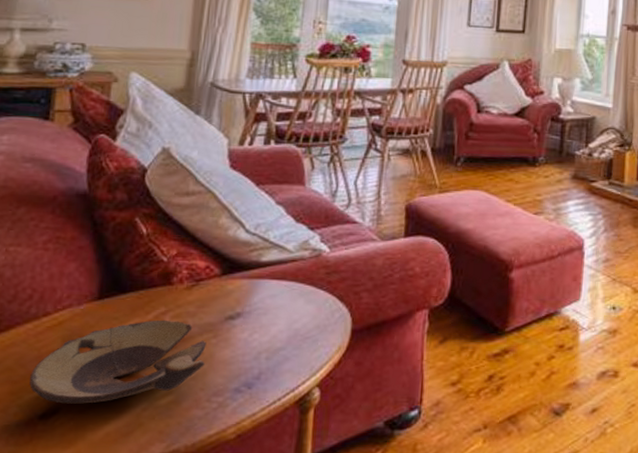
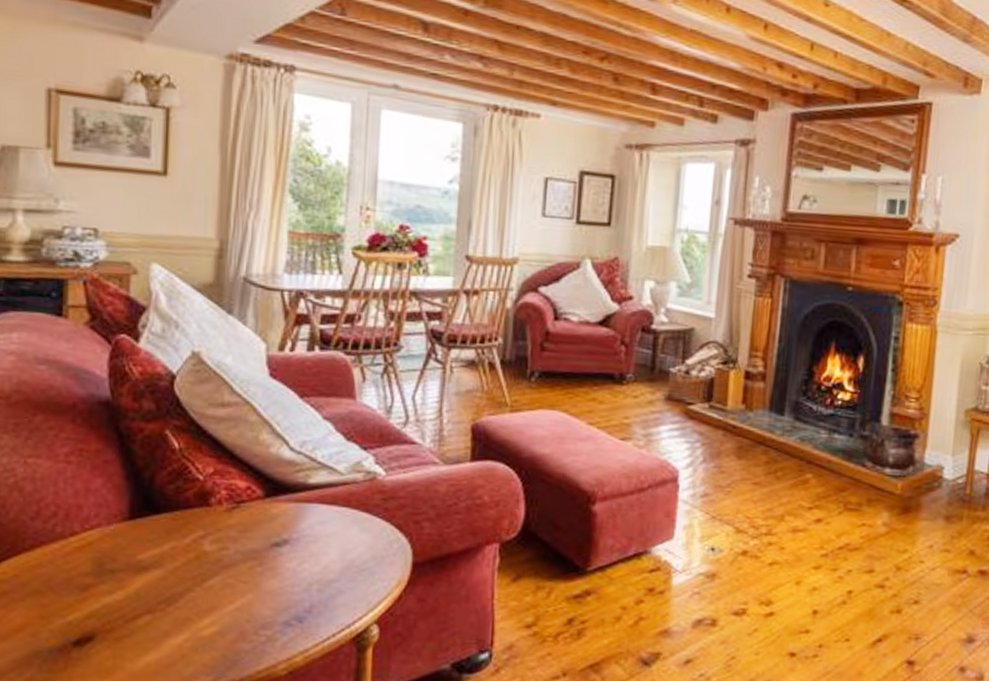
oil lamp: present [29,319,207,404] -> none [60,544,251,632]

